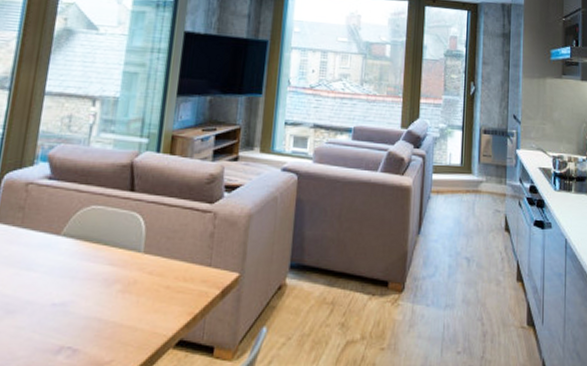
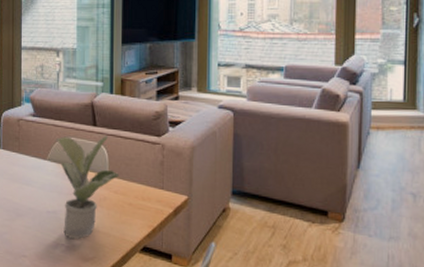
potted plant: none [72,203,158,338] -> present [56,136,120,239]

